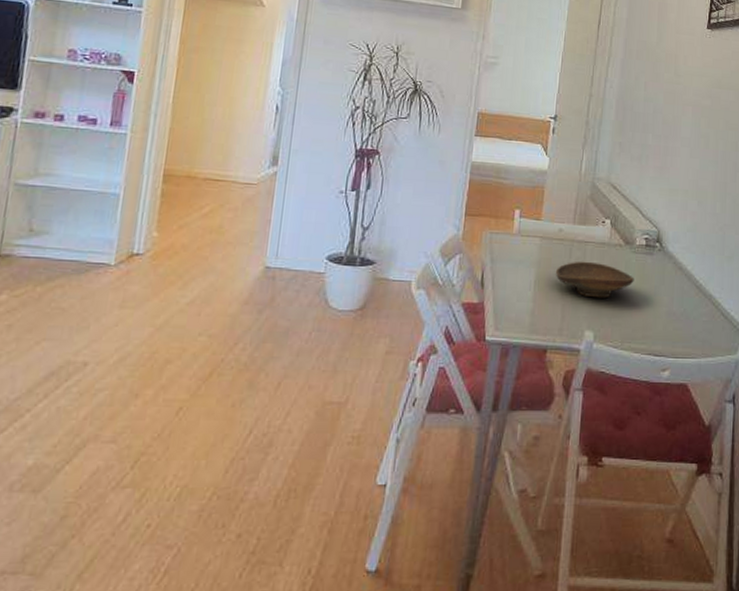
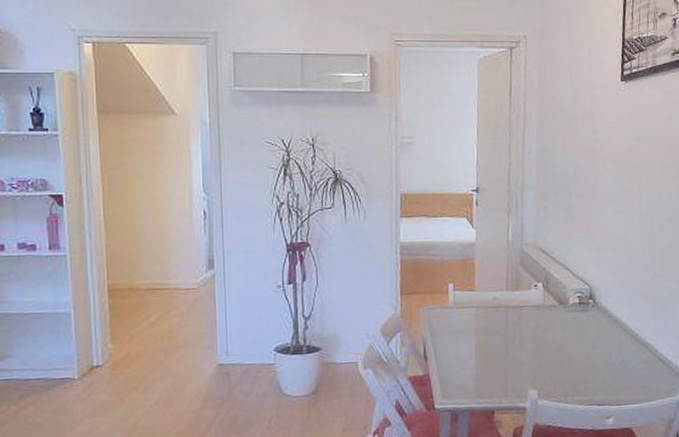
decorative bowl: present [555,261,634,298] -> none [494,324,571,358]

